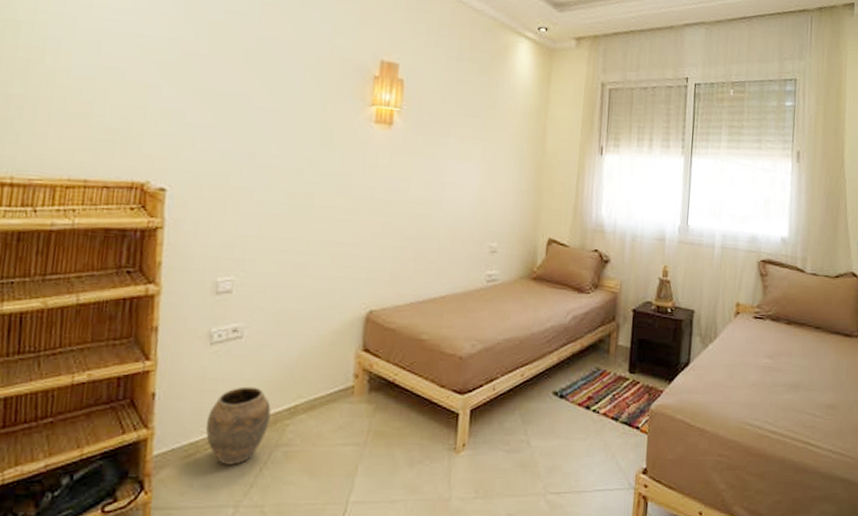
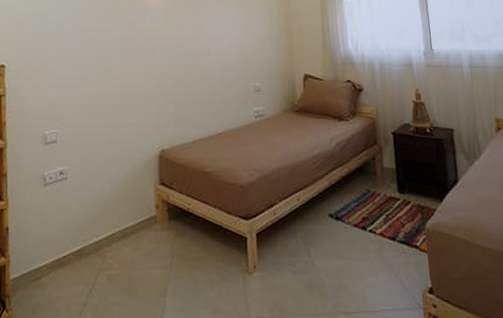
vase: present [205,386,271,465] -> none [46,219,93,287]

